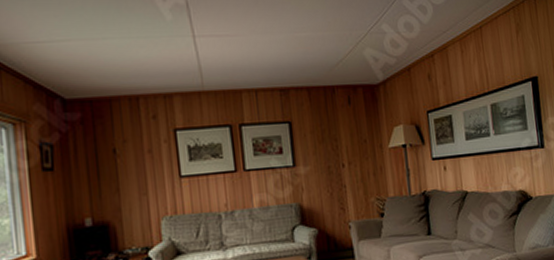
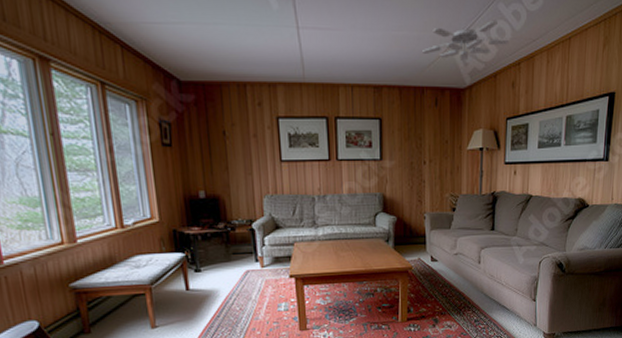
ceiling fan: none [329,15,419,57] -> present [423,20,509,61]

